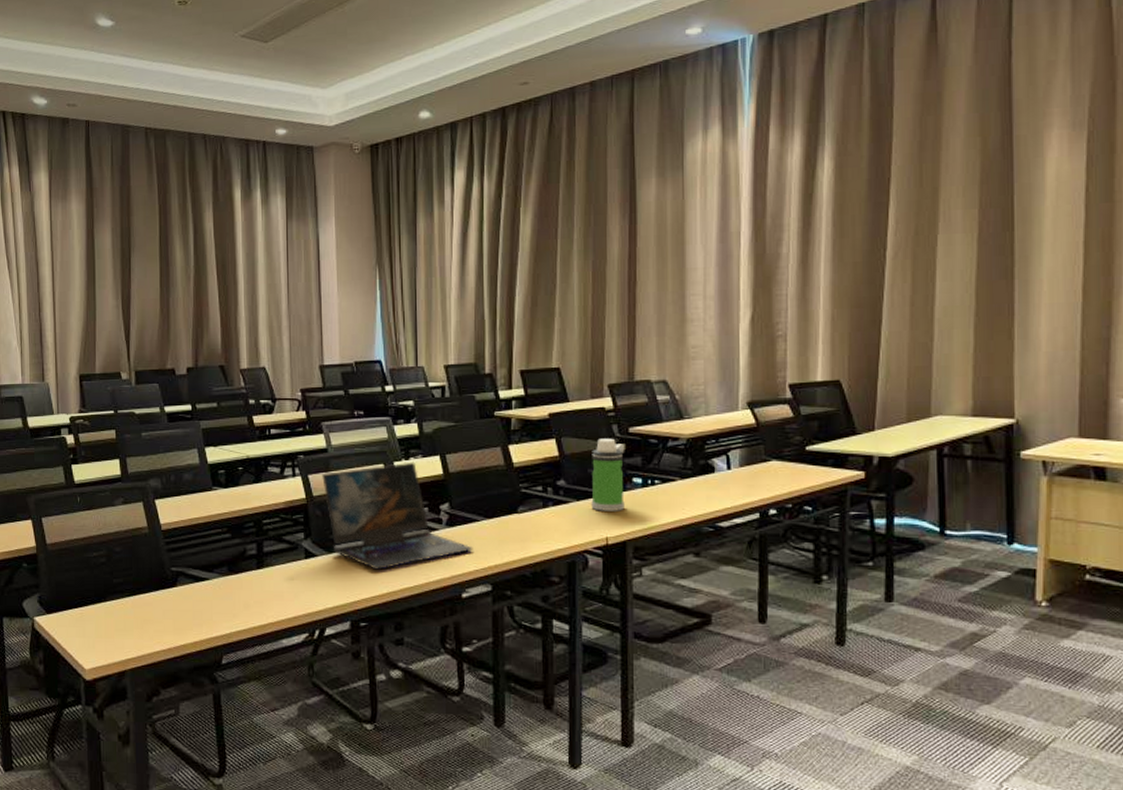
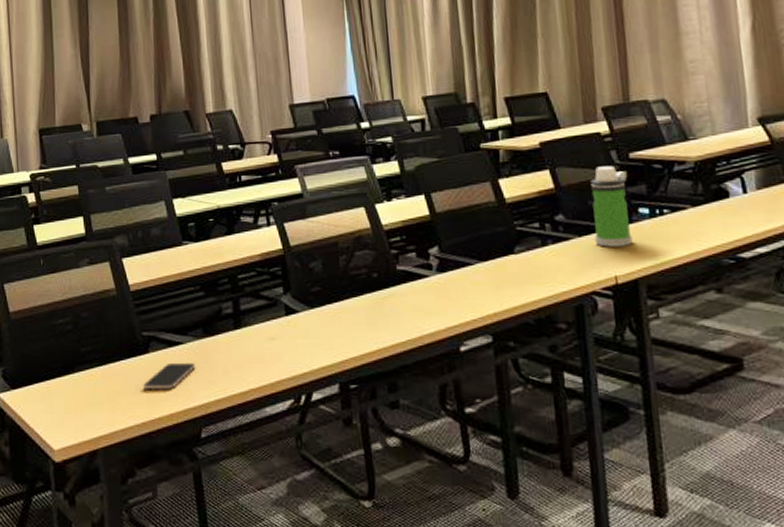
smartphone: none [170,596,220,619] -> present [143,362,196,389]
laptop: present [322,462,473,570] -> none [299,203,469,324]

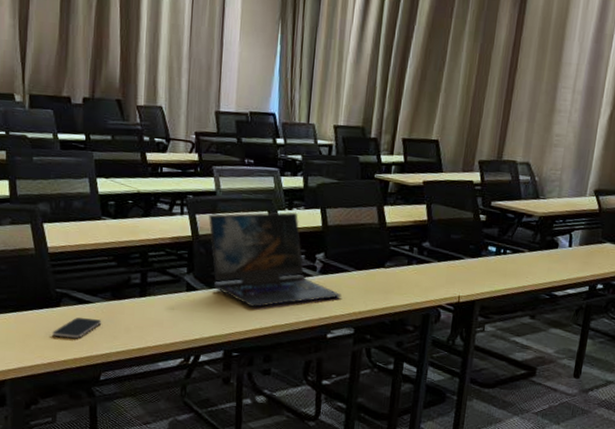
laptop: none [299,203,469,324] -> present [209,212,342,307]
water bottle: present [590,166,633,247] -> none [449,208,486,274]

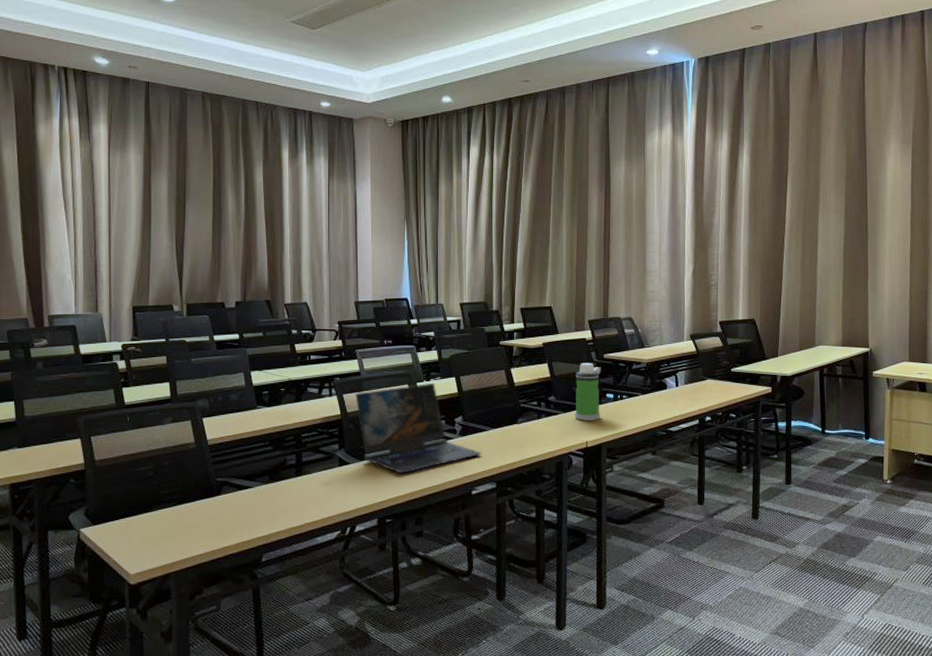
smartphone: present [52,317,102,338] -> none [214,502,261,524]
water bottle: none [449,208,486,274] -> present [575,363,601,421]

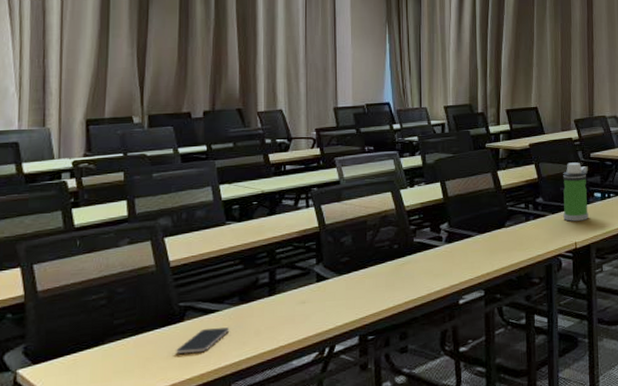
smartphone: none [214,502,261,524] -> present [176,327,230,354]
laptop: present [355,382,481,474] -> none [334,189,469,287]

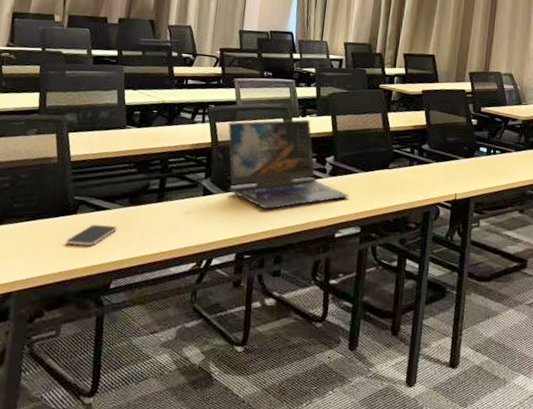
laptop: none [334,189,469,287] -> present [228,119,349,209]
water bottle: present [563,162,589,221] -> none [446,114,477,173]

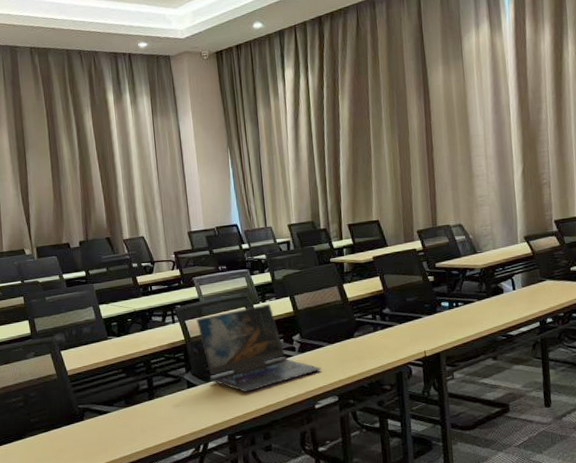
smartphone: present [66,224,118,246] -> none [80,426,121,447]

